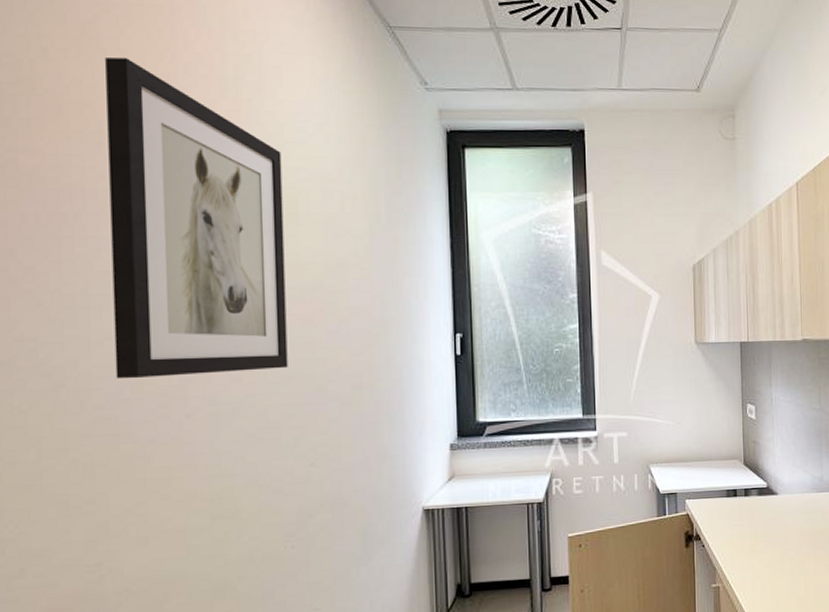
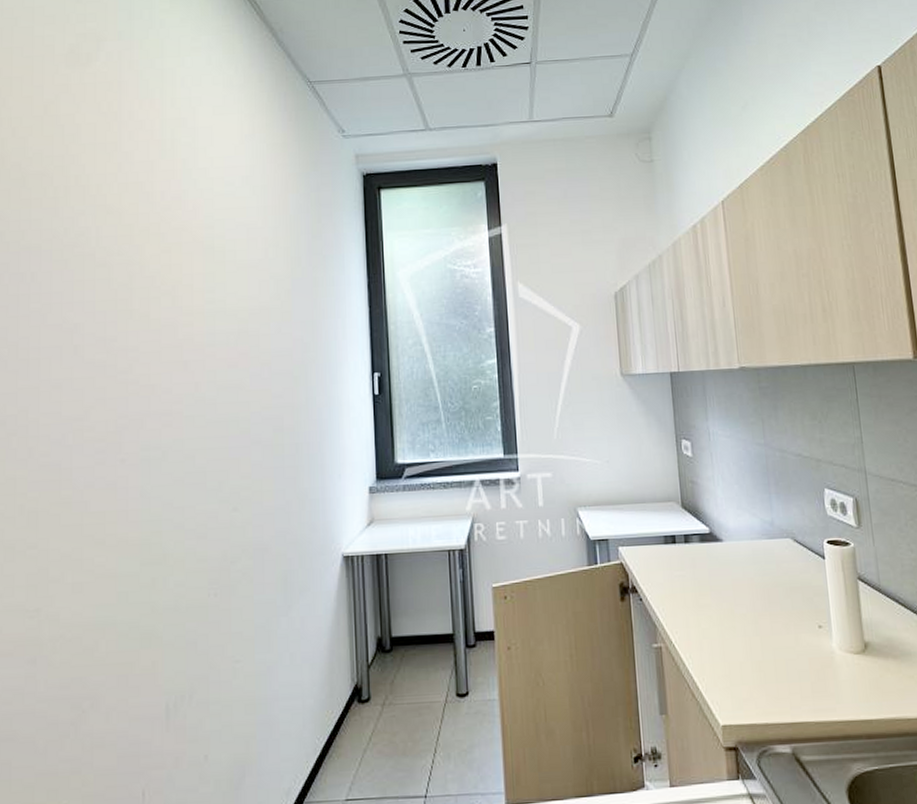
wall art: present [105,58,288,379] -> none [60,131,214,427]

